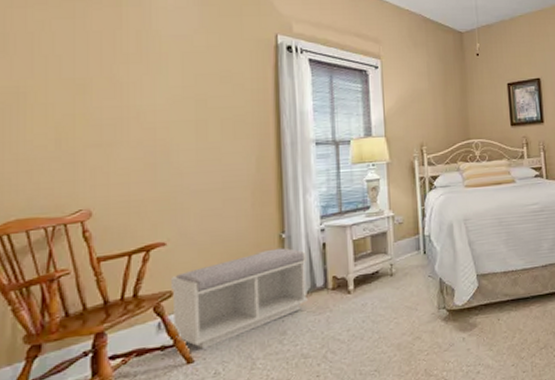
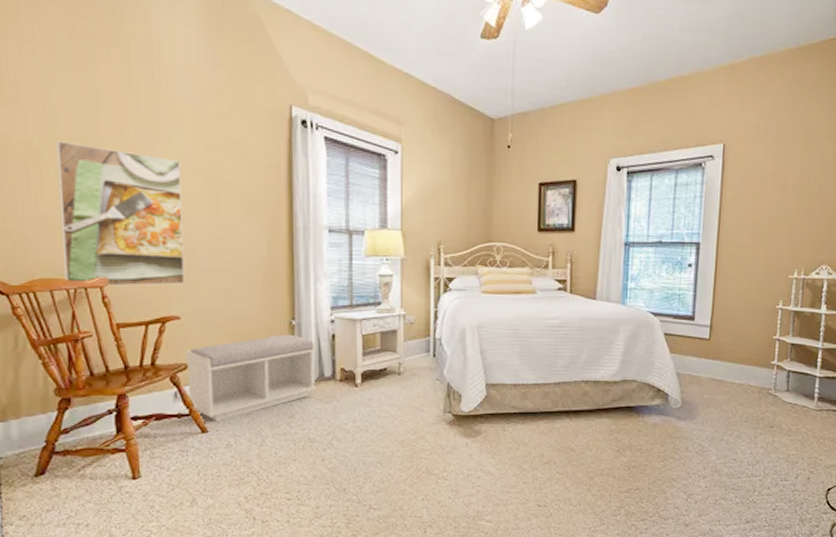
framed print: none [42,83,172,220] -> present [56,141,186,287]

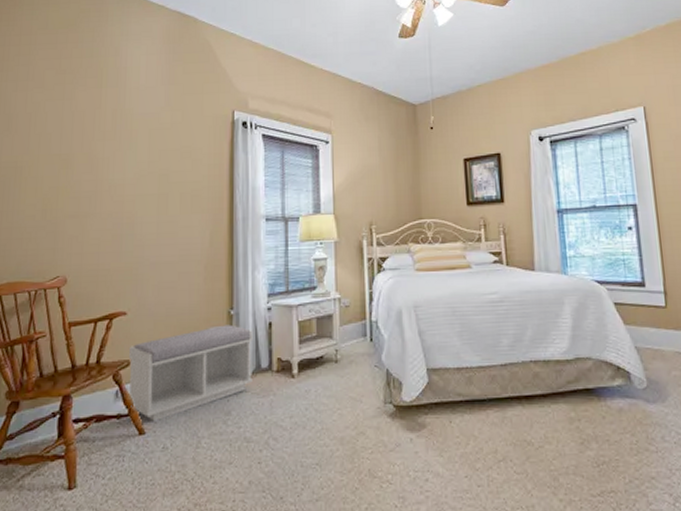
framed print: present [56,141,186,287] -> none [28,158,137,286]

